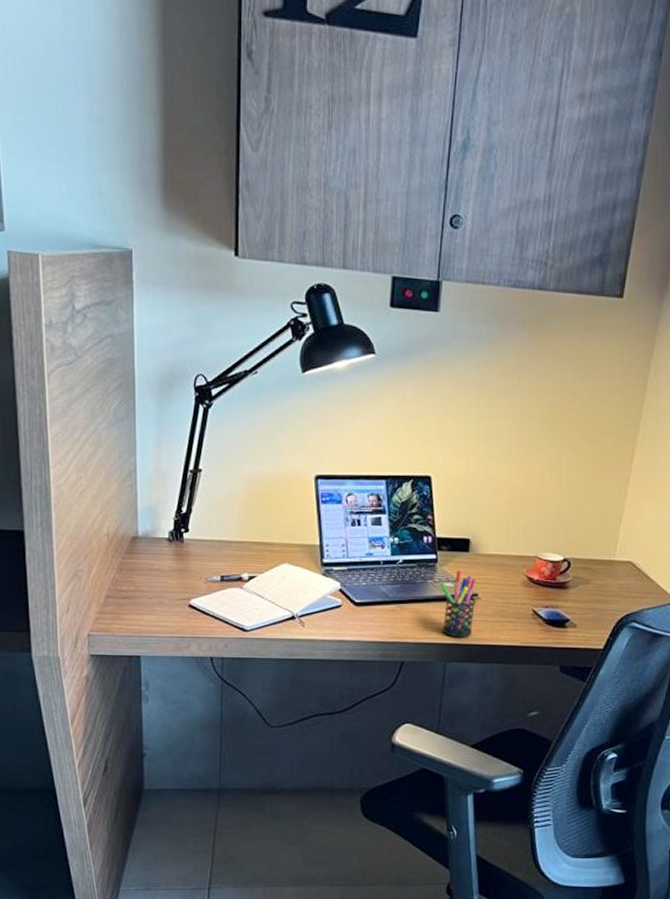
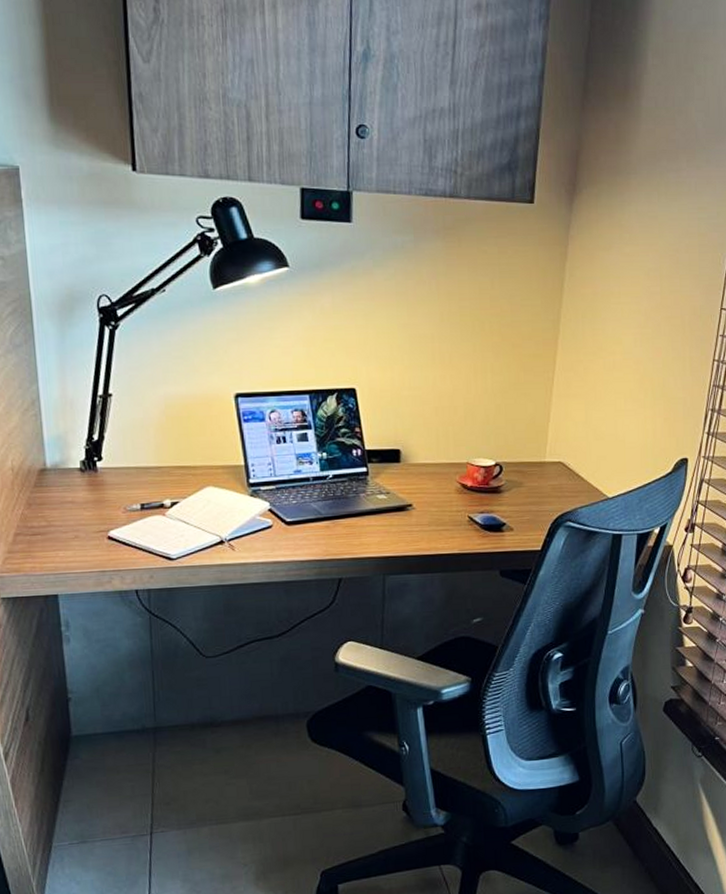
pen holder: present [440,571,477,638] -> none [372,482,411,550]

